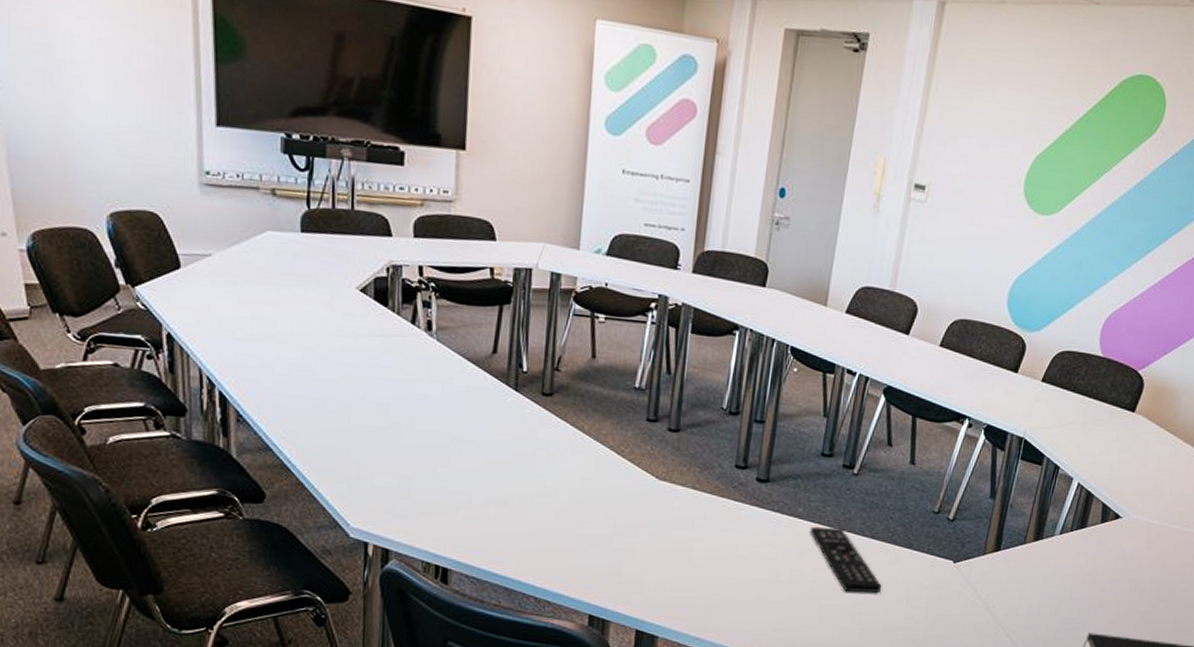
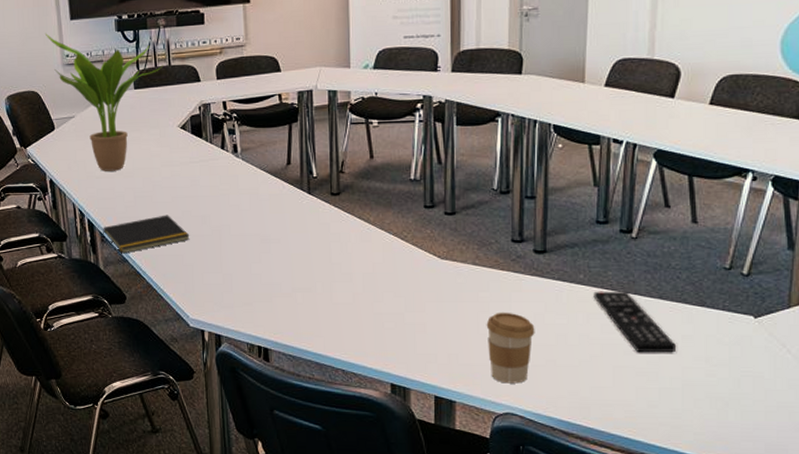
potted plant: none [177,137,345,334] -> present [46,33,164,171]
notepad: none [238,396,360,440] -> present [102,215,190,254]
coffee cup: none [698,542,749,620] -> present [486,312,535,384]

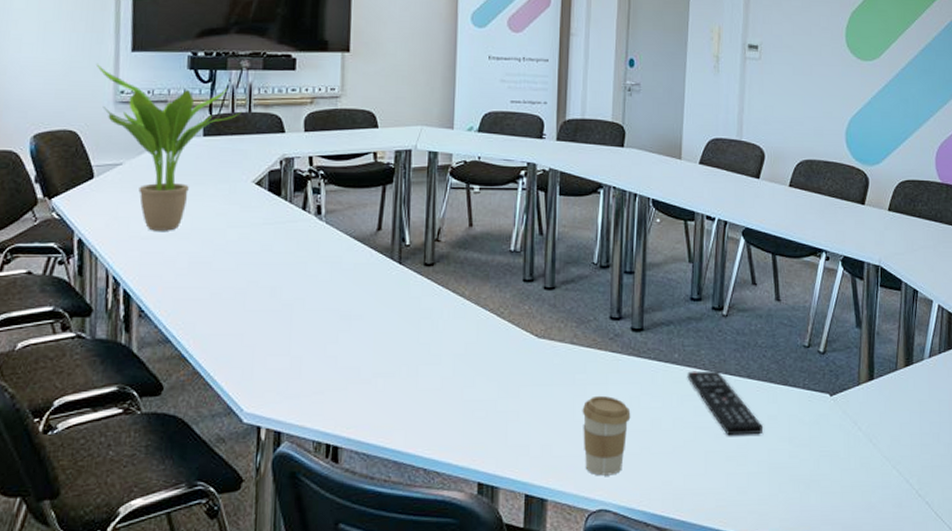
notepad: present [102,215,190,254] -> none [140,285,254,333]

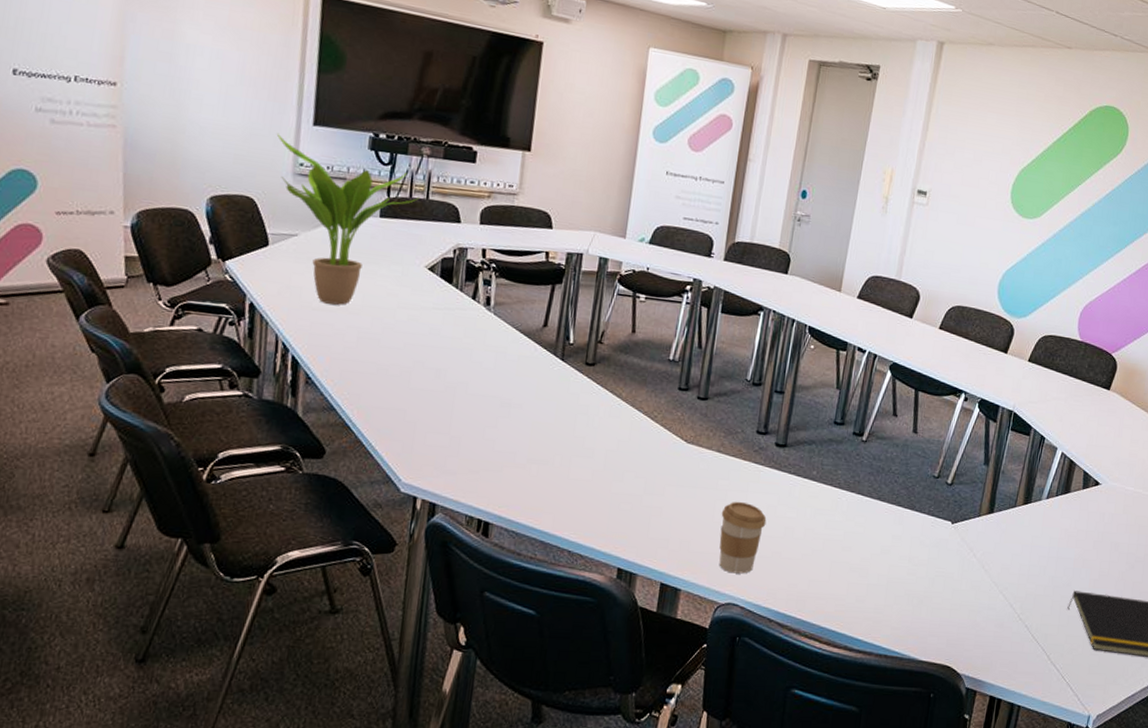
remote control: present [687,370,764,436] -> none [822,488,887,551]

